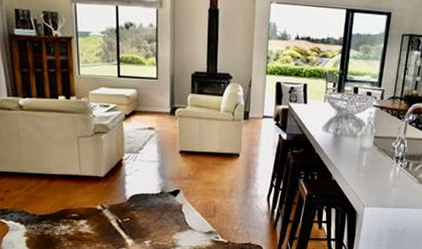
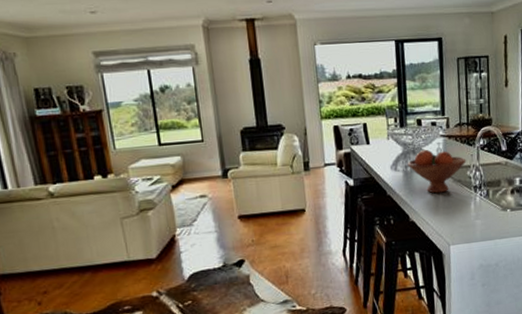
fruit bowl: none [338,117,394,159] -> present [407,150,467,194]

